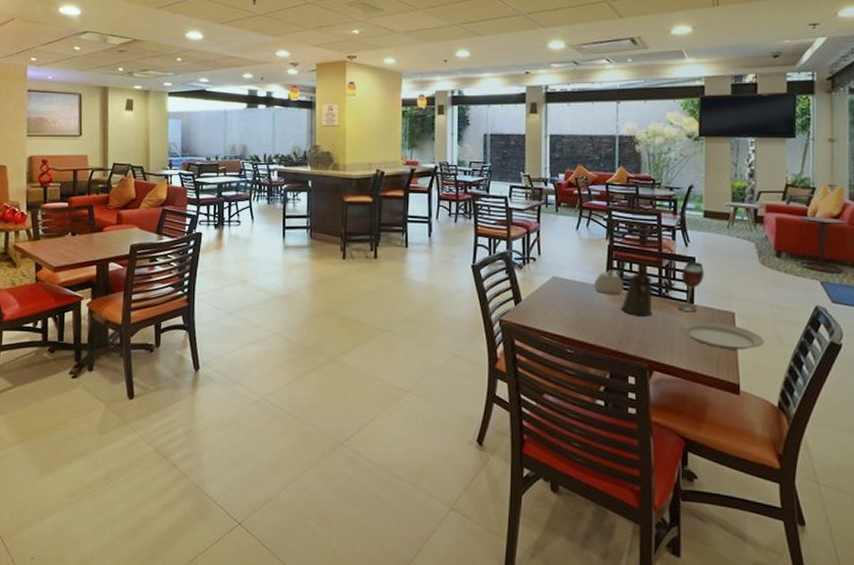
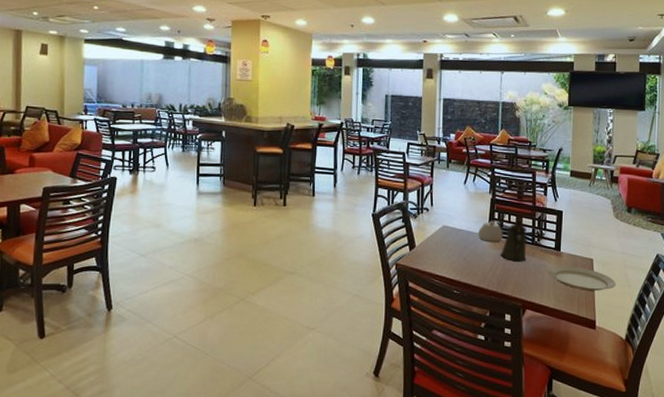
wineglass: present [678,261,704,313] -> none [548,214,569,259]

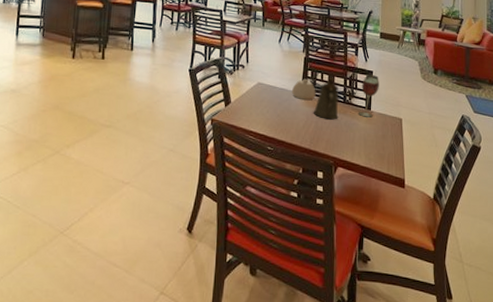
wineglass: none [548,214,569,259] -> present [359,74,379,118]
plate: present [548,266,616,291] -> none [359,124,424,150]

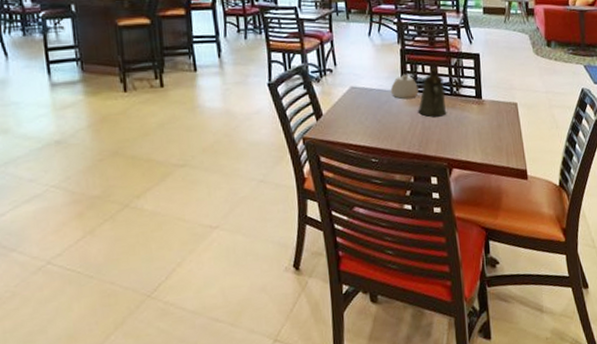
wineglass: present [359,74,379,118] -> none [468,57,489,108]

